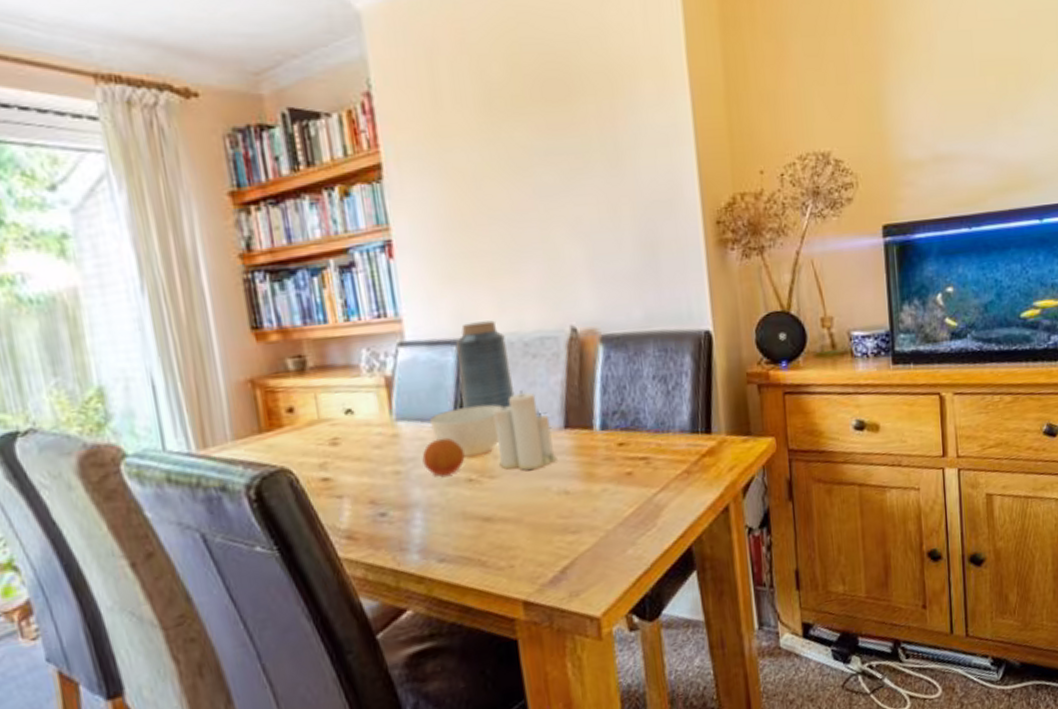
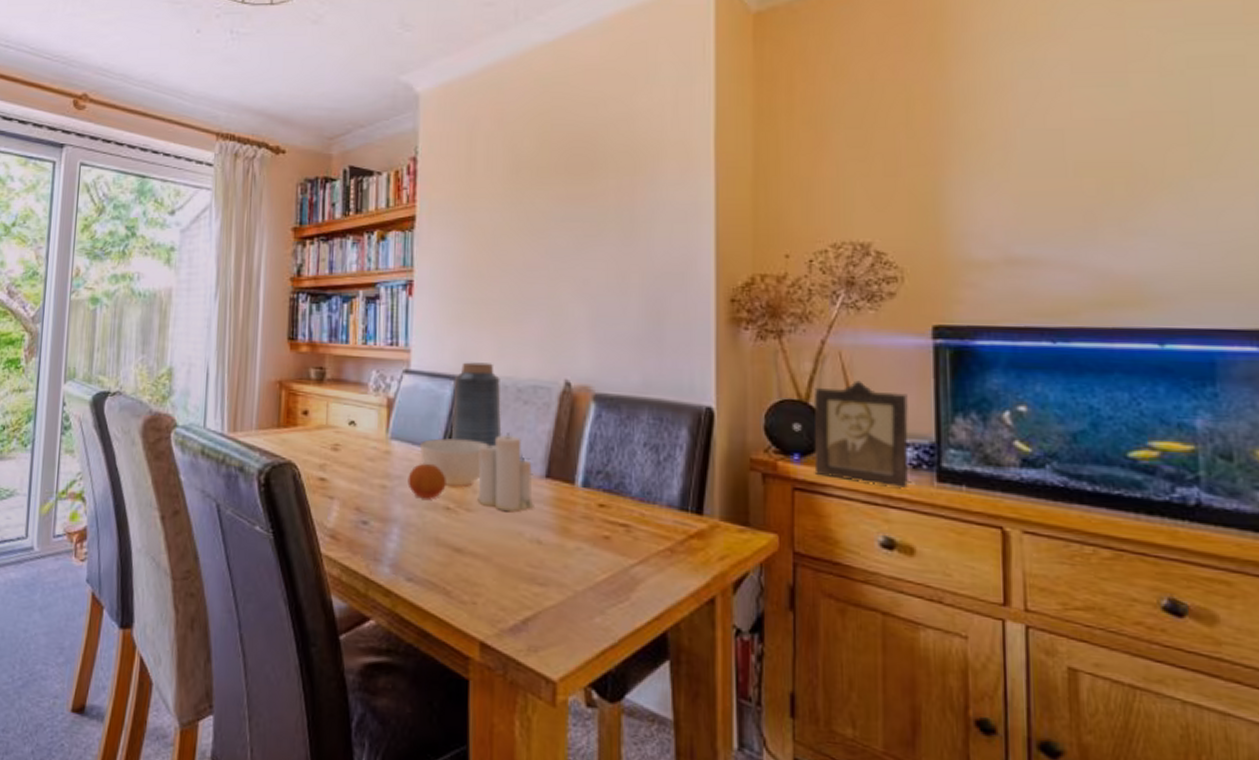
photo frame: none [794,284,872,378] -> present [814,380,909,488]

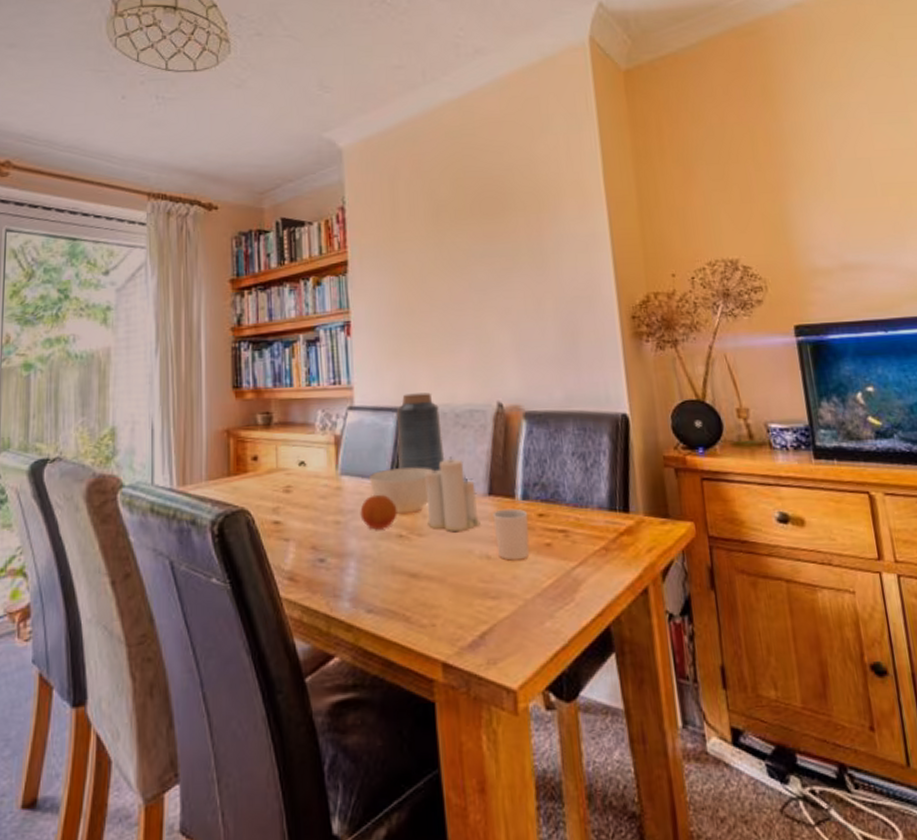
mug: none [548,494,587,550] -> present [492,508,530,561]
photo frame: present [814,380,909,488] -> none [709,378,793,468]

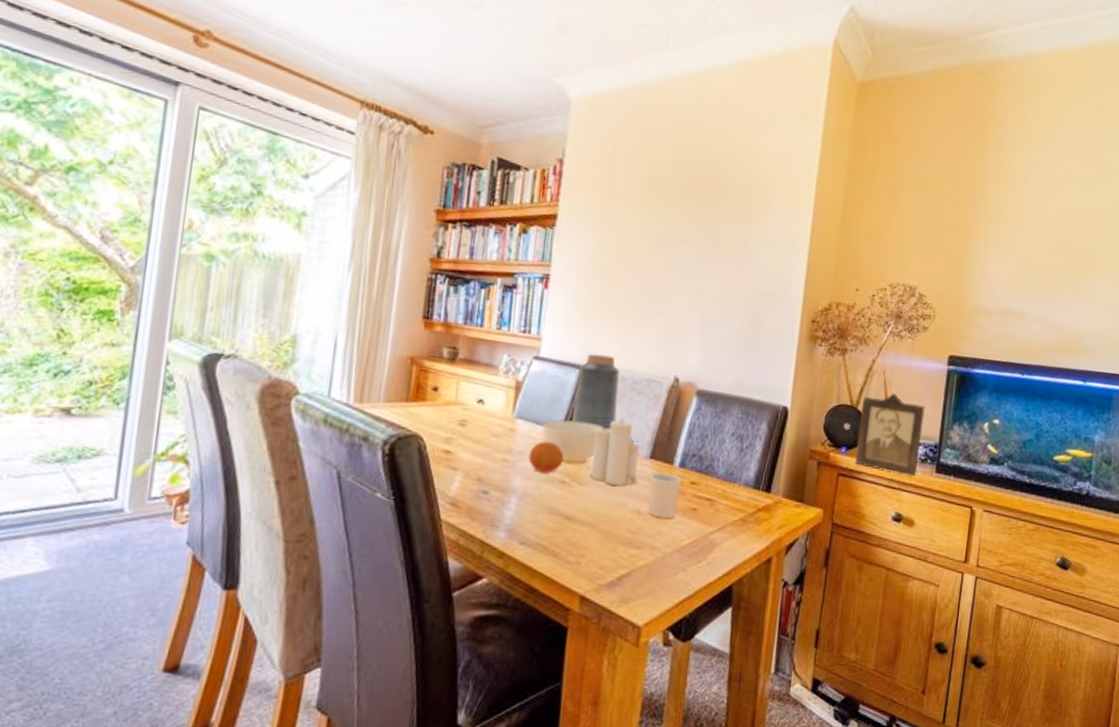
photo frame: none [709,378,793,468] -> present [854,393,925,476]

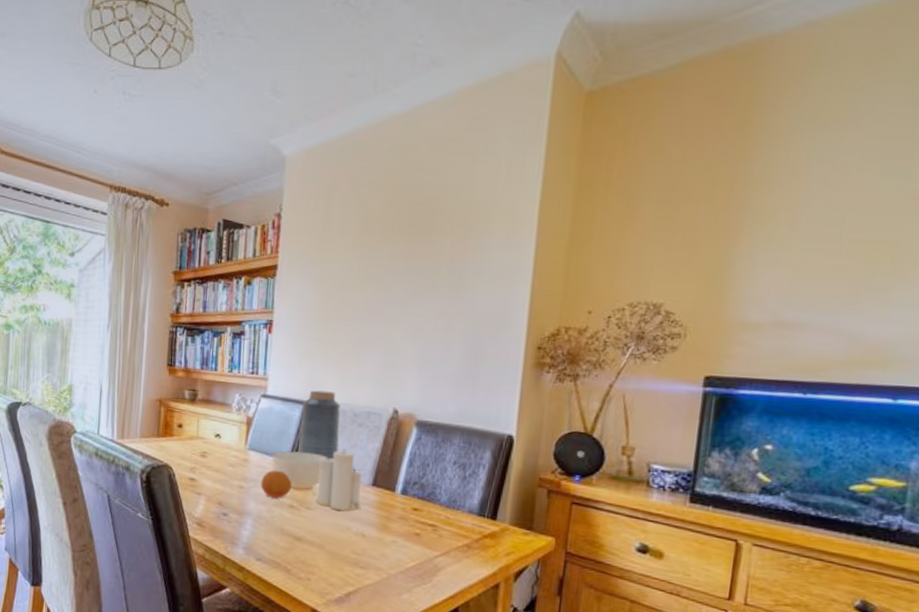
mug: present [648,472,682,519] -> none [371,499,404,543]
photo frame: present [854,393,925,476] -> none [590,418,675,506]

